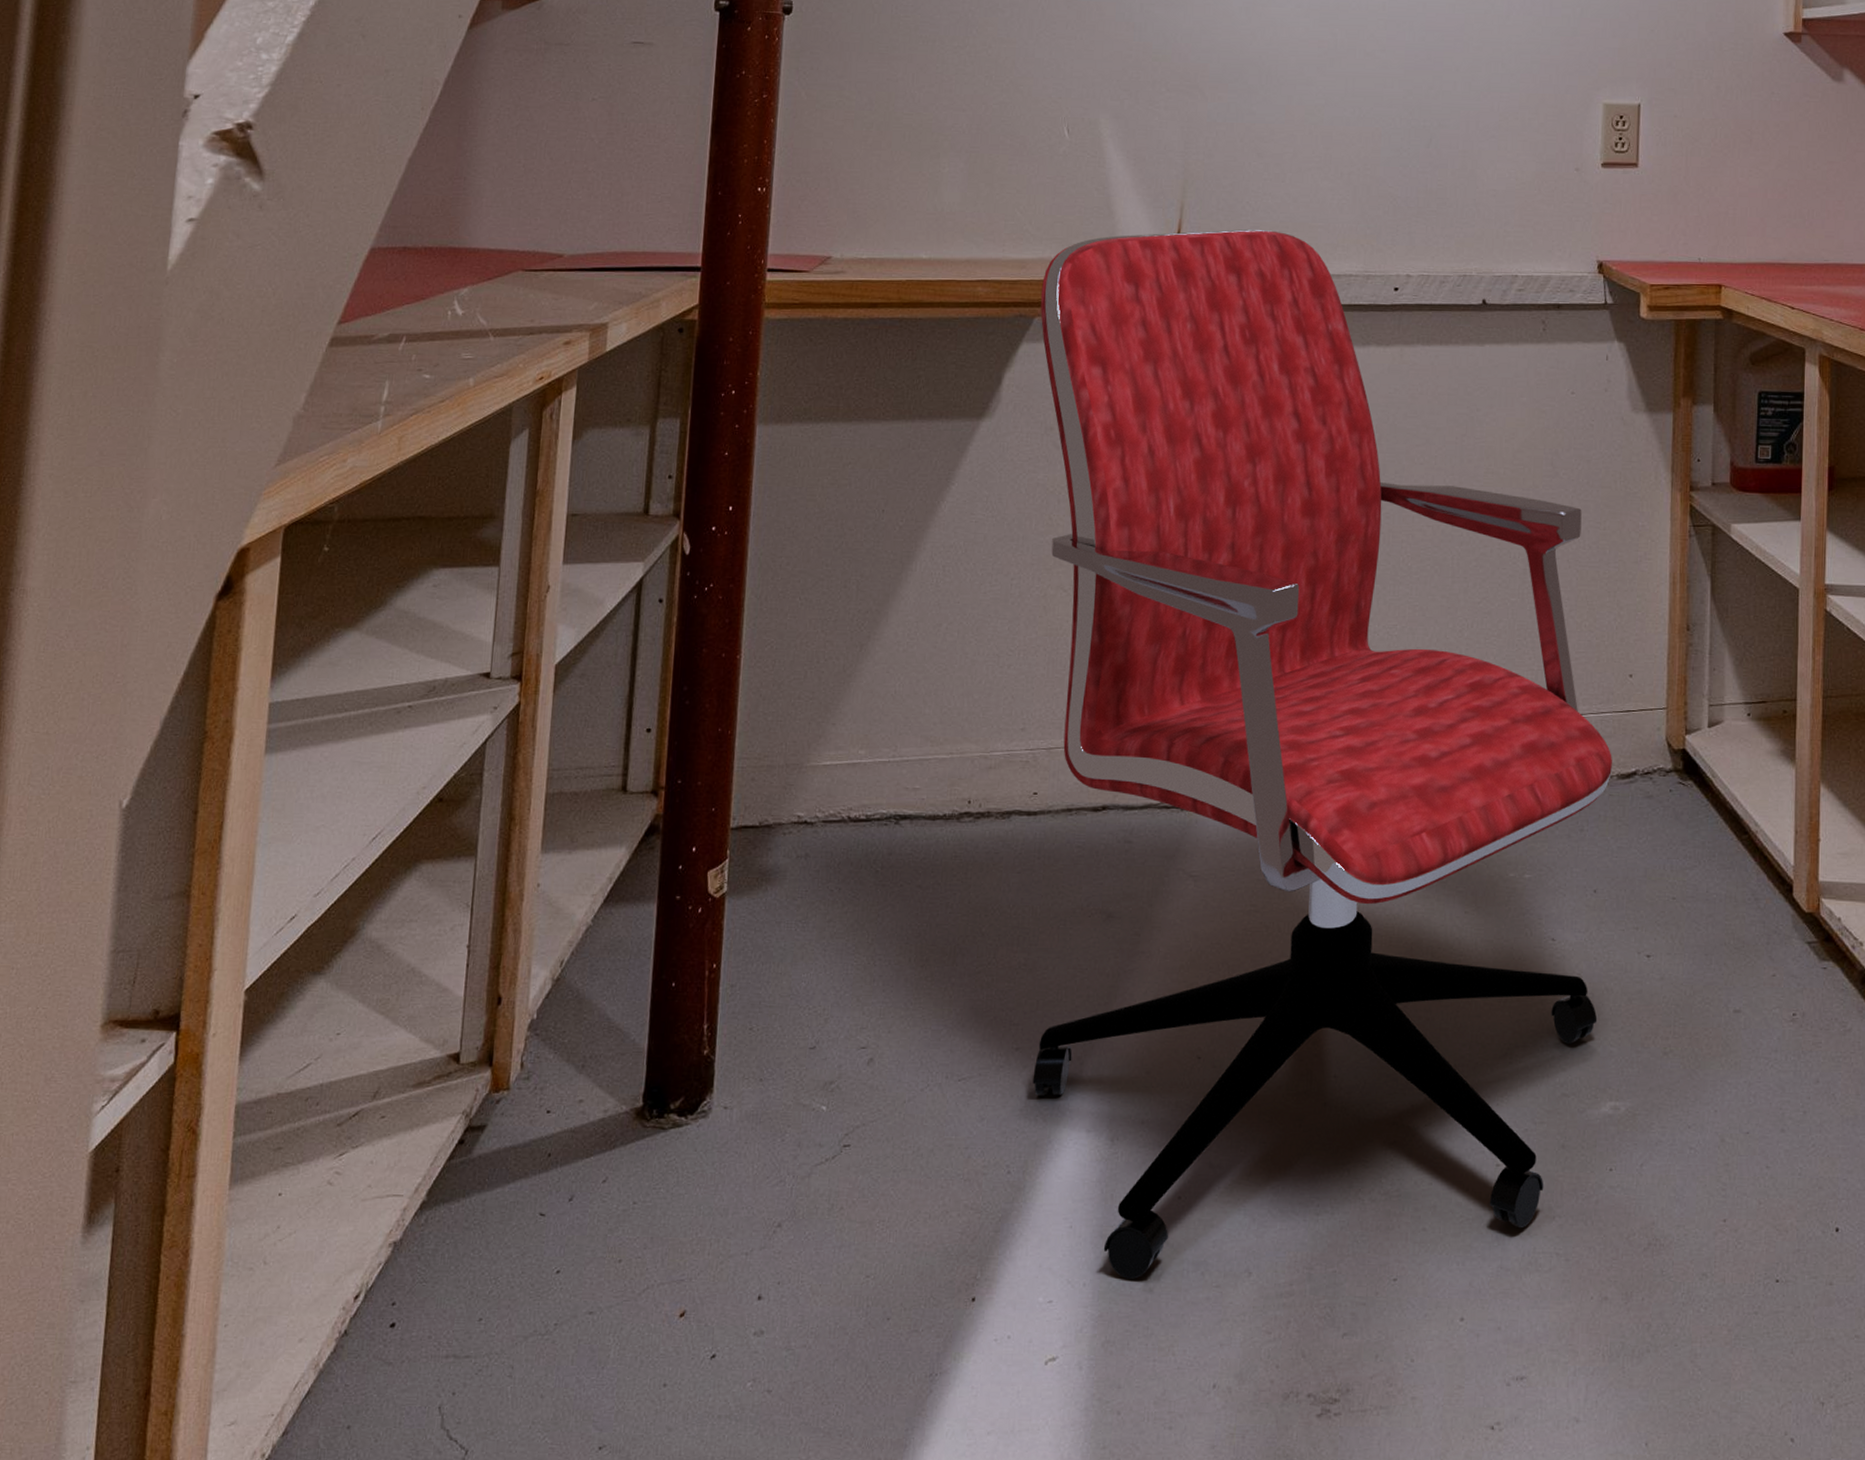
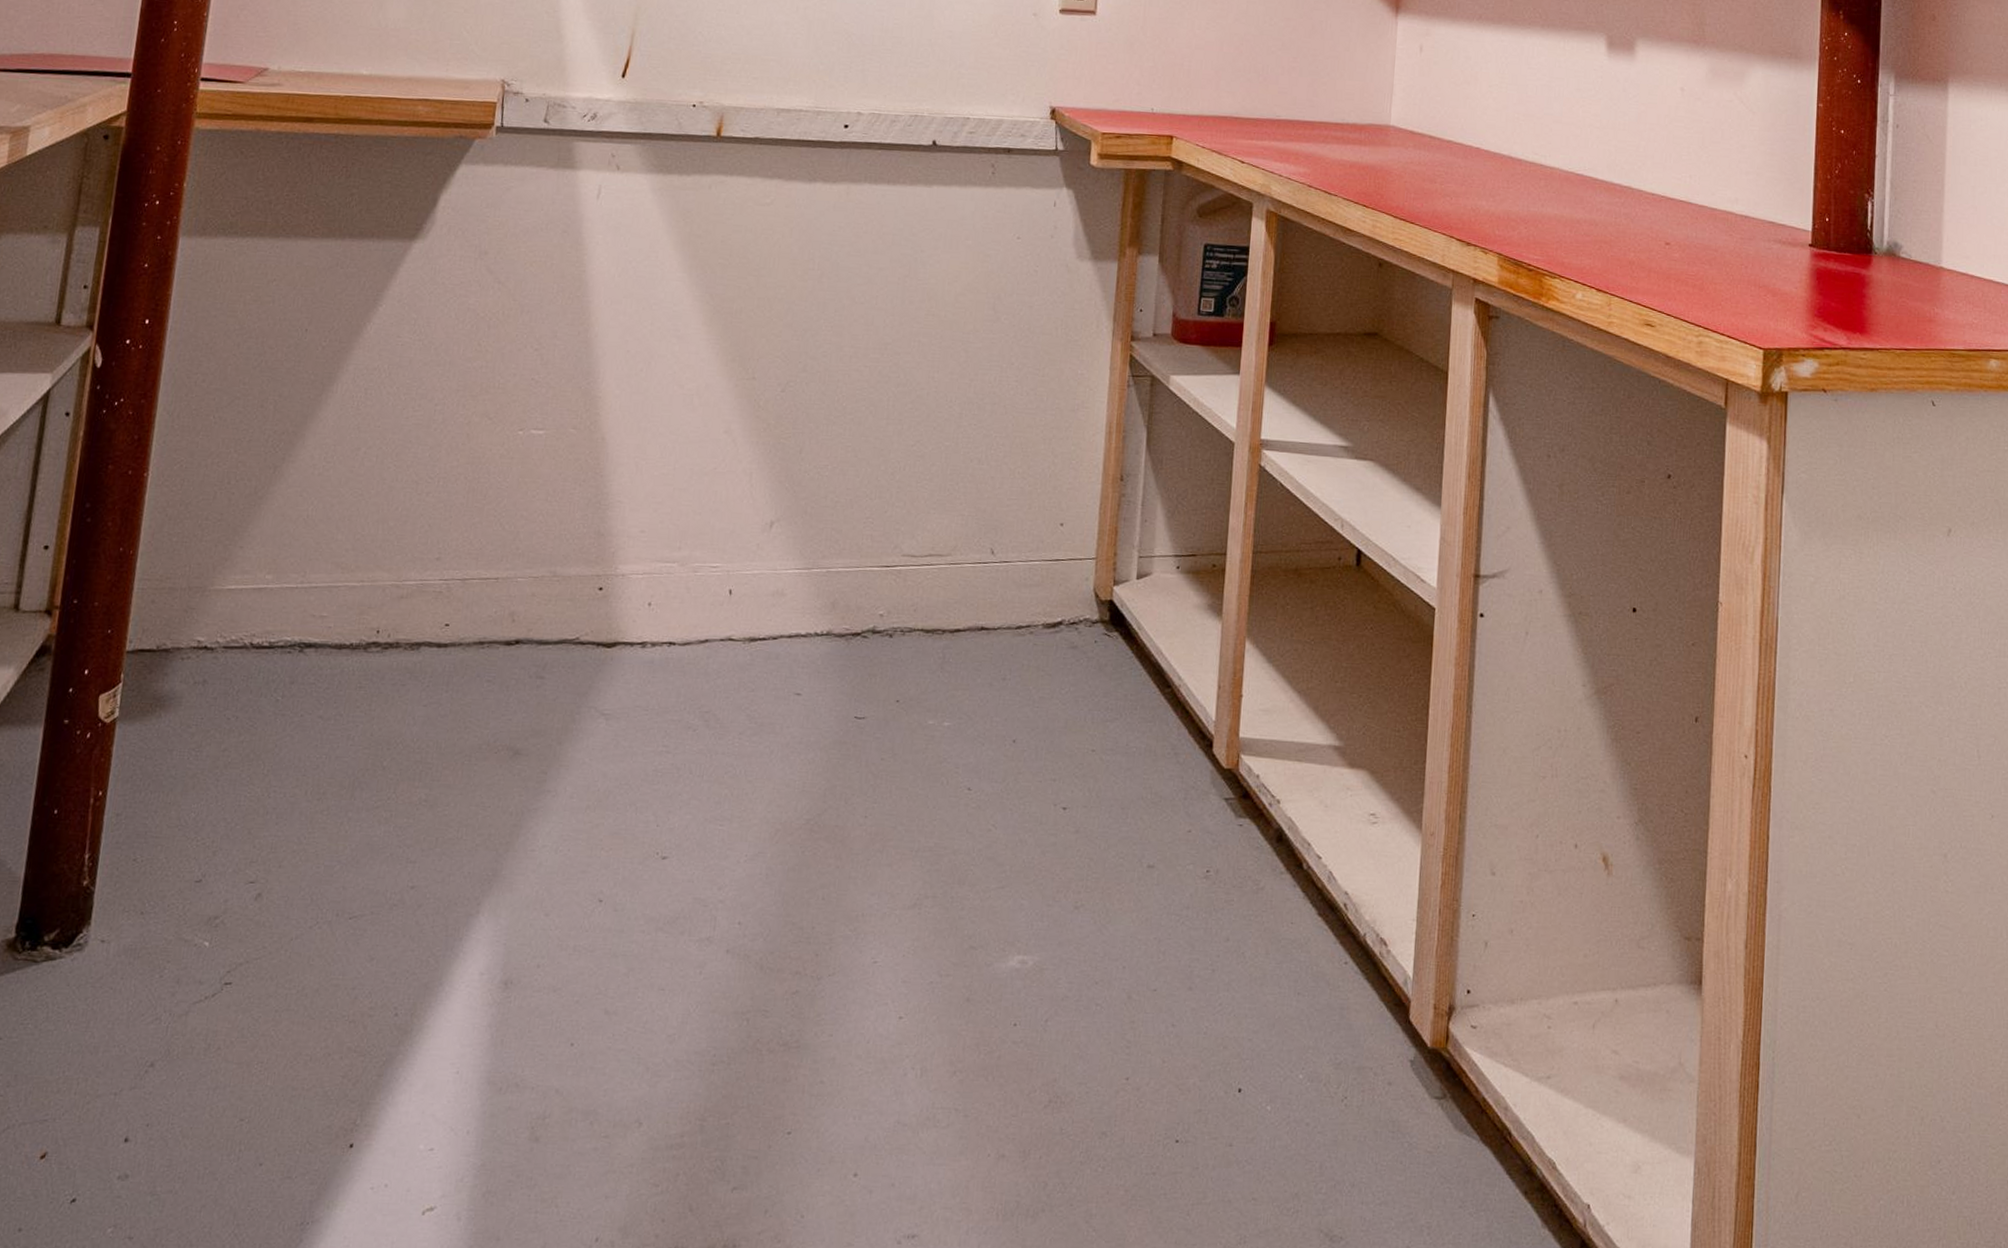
office chair: present [1032,229,1613,1279] -> none [426,59,1039,1128]

